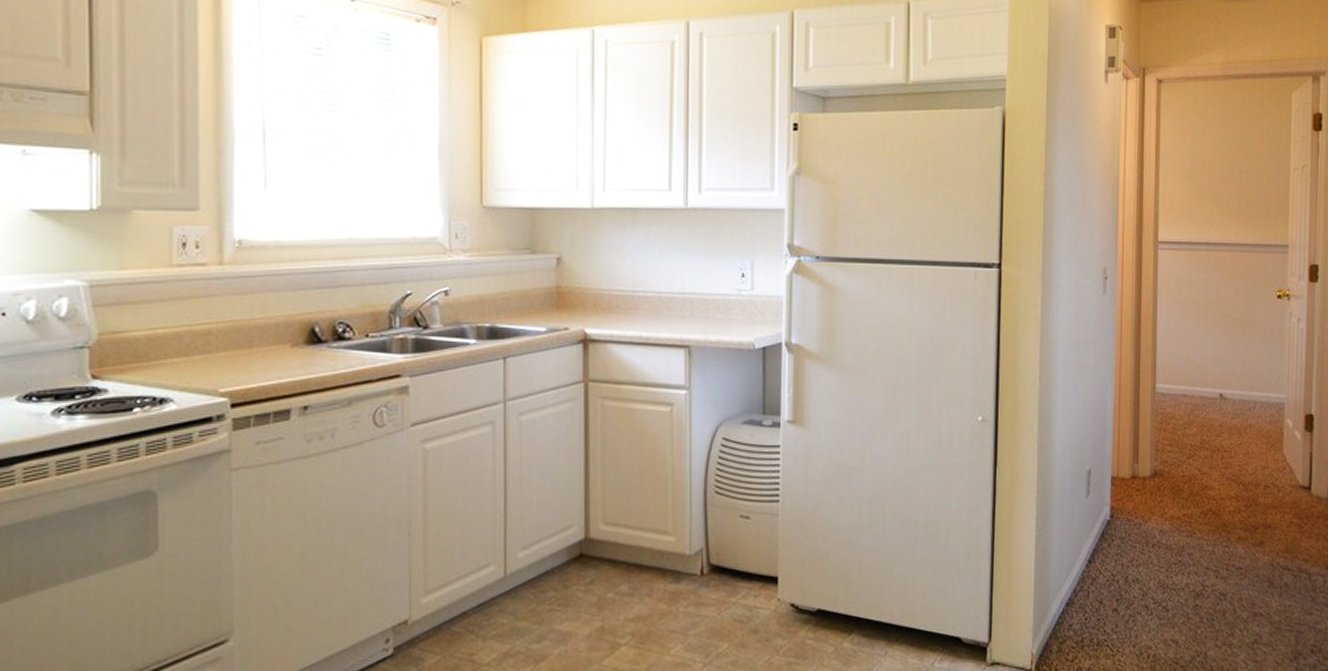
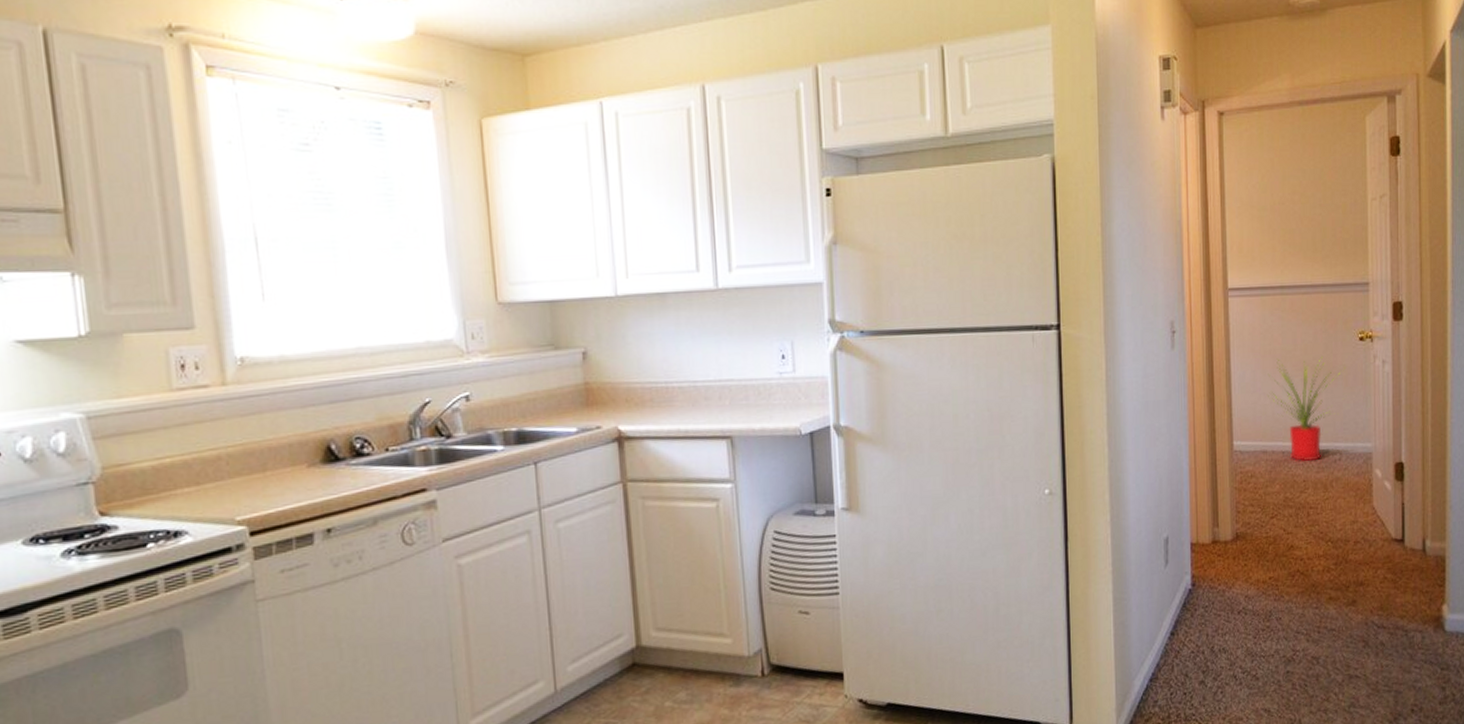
house plant: none [1189,309,1263,408] -> present [1267,356,1345,462]

